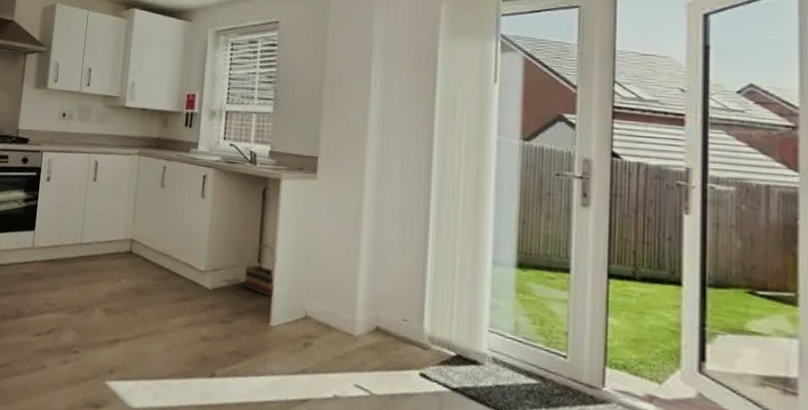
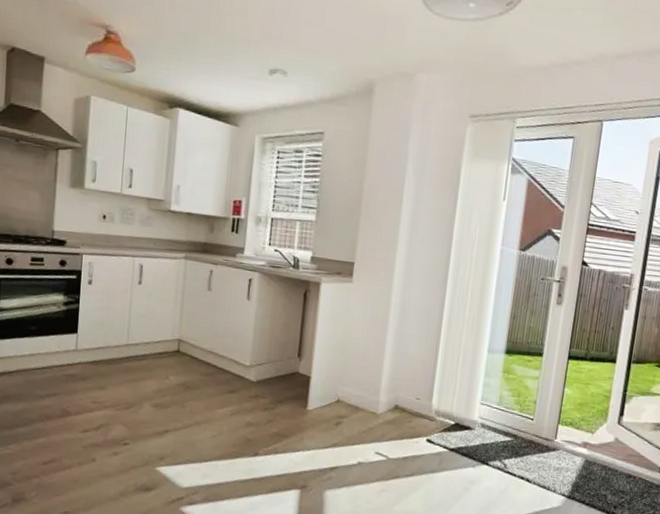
basket: present [244,243,277,296] -> none [285,339,315,385]

